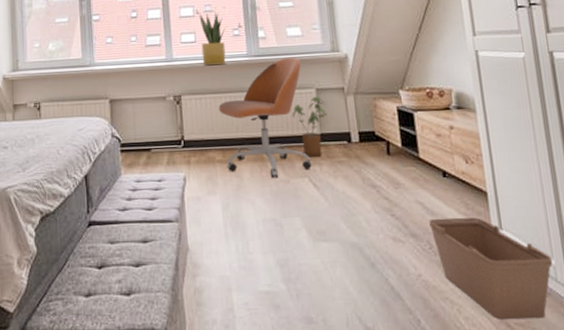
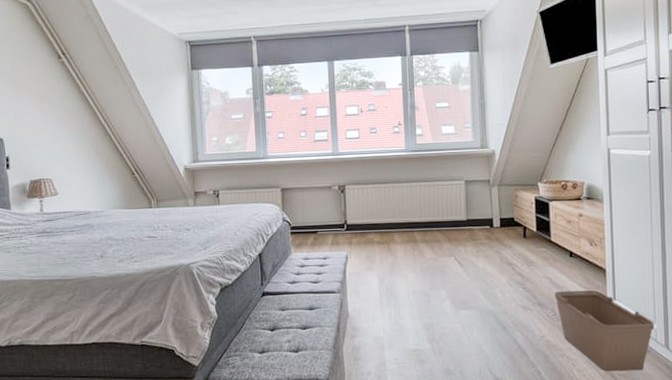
planter: present [199,11,227,66] -> none [363,110,388,160]
office chair: present [218,57,312,178] -> none [378,152,458,257]
house plant: present [291,96,327,157] -> none [442,187,474,240]

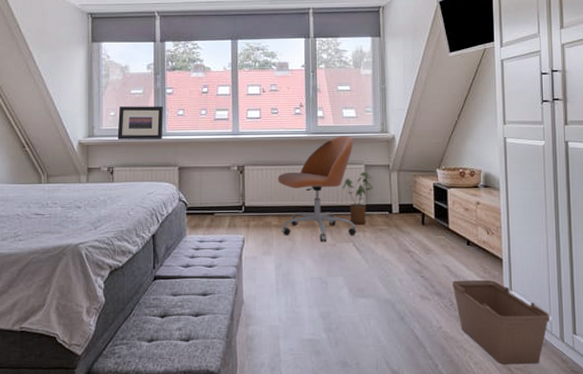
picture frame: none [221,129,265,164] -> present [117,106,163,140]
office chair: none [378,152,458,257] -> present [278,135,356,242]
house plant: none [442,187,474,240] -> present [342,171,373,225]

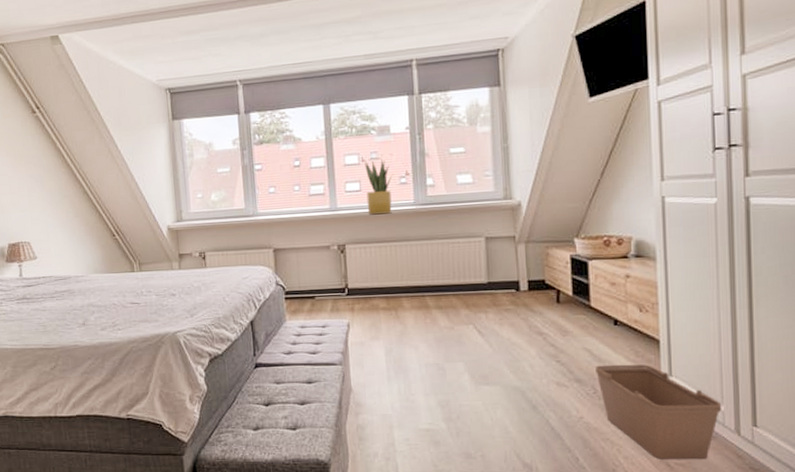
picture frame: present [117,106,163,140] -> none [206,184,254,223]
planter: none [265,90,290,140] -> present [364,158,394,215]
office chair: present [278,135,356,242] -> none [383,205,477,325]
house plant: present [342,171,373,225] -> none [458,244,496,305]

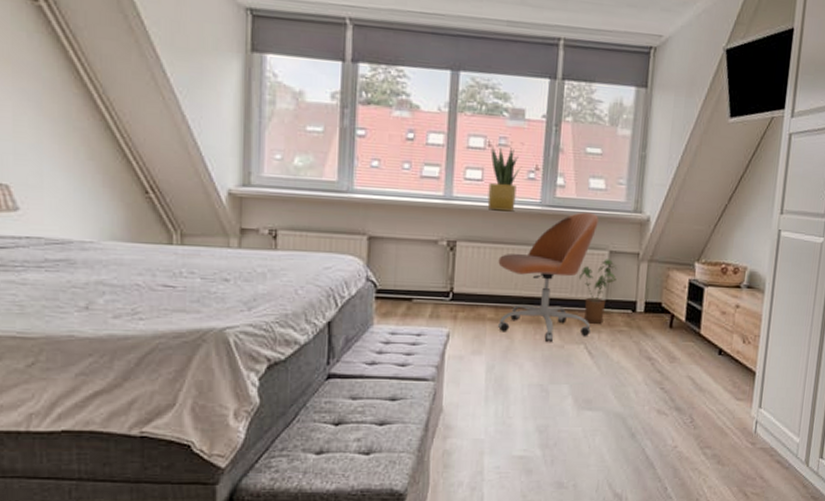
office chair: none [383,205,477,325] -> present [498,212,598,342]
house plant: none [458,244,496,305] -> present [578,259,617,324]
bicycle basket: present [595,364,722,460] -> none [695,394,798,489]

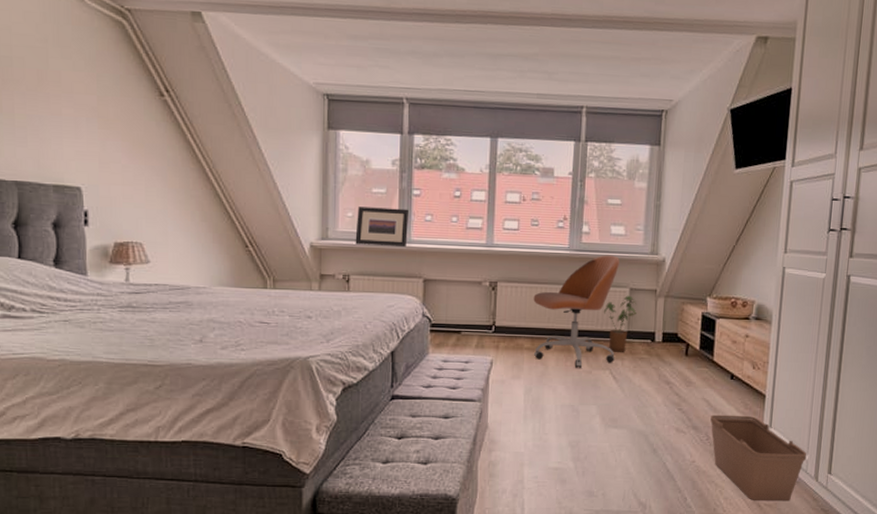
picture frame: none [284,147,351,198] -> present [355,207,409,248]
planter: present [487,146,522,212] -> none [523,200,552,256]
bicycle basket: none [695,394,798,489] -> present [710,414,807,502]

